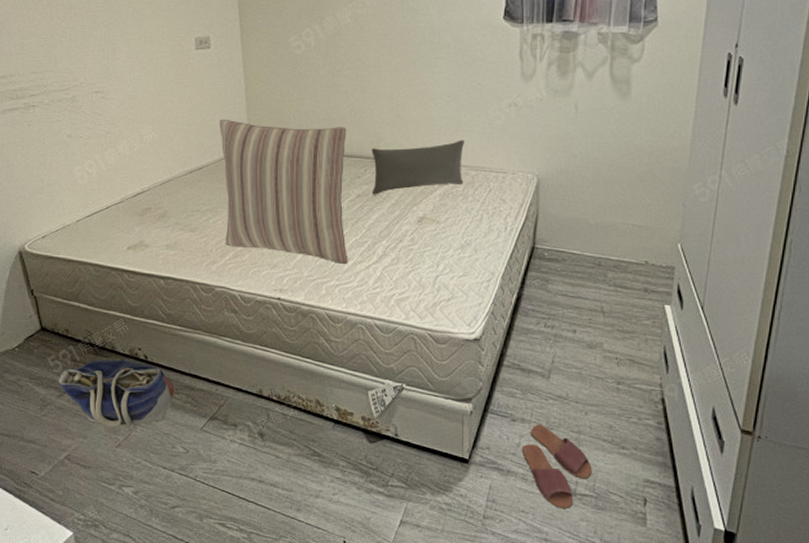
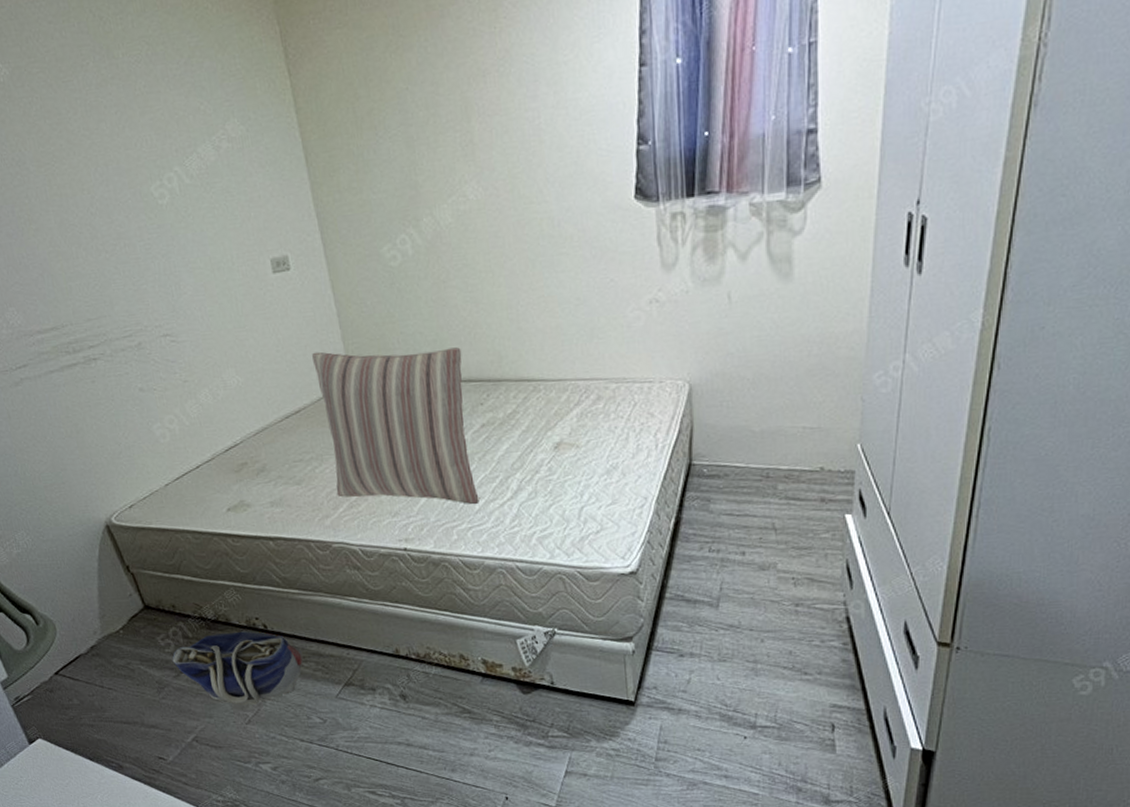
pillow: present [371,139,465,195] -> none [492,348,604,423]
slippers: present [522,424,592,509] -> none [693,657,773,743]

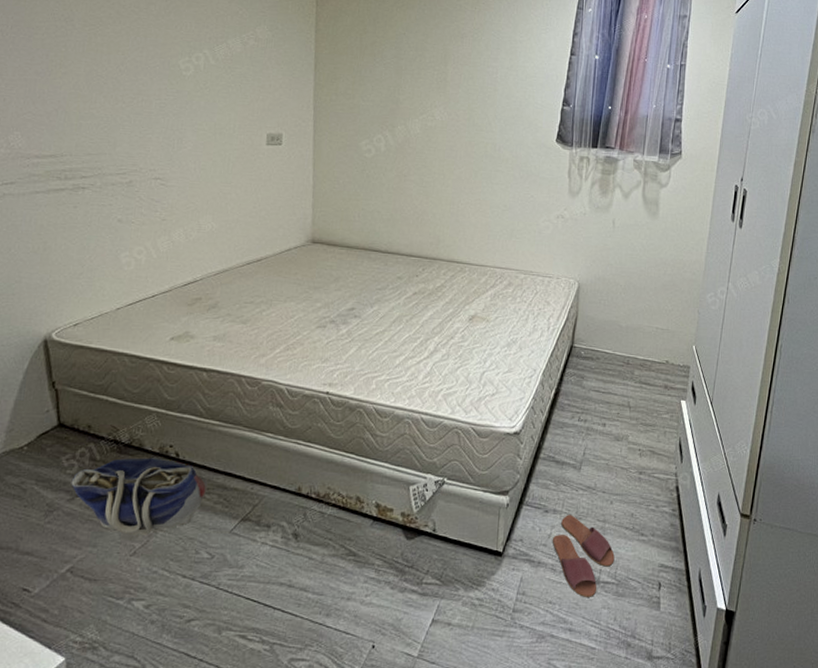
pillow: present [312,347,479,504] -> none [277,213,409,359]
slippers: none [693,657,773,743] -> present [553,515,615,597]

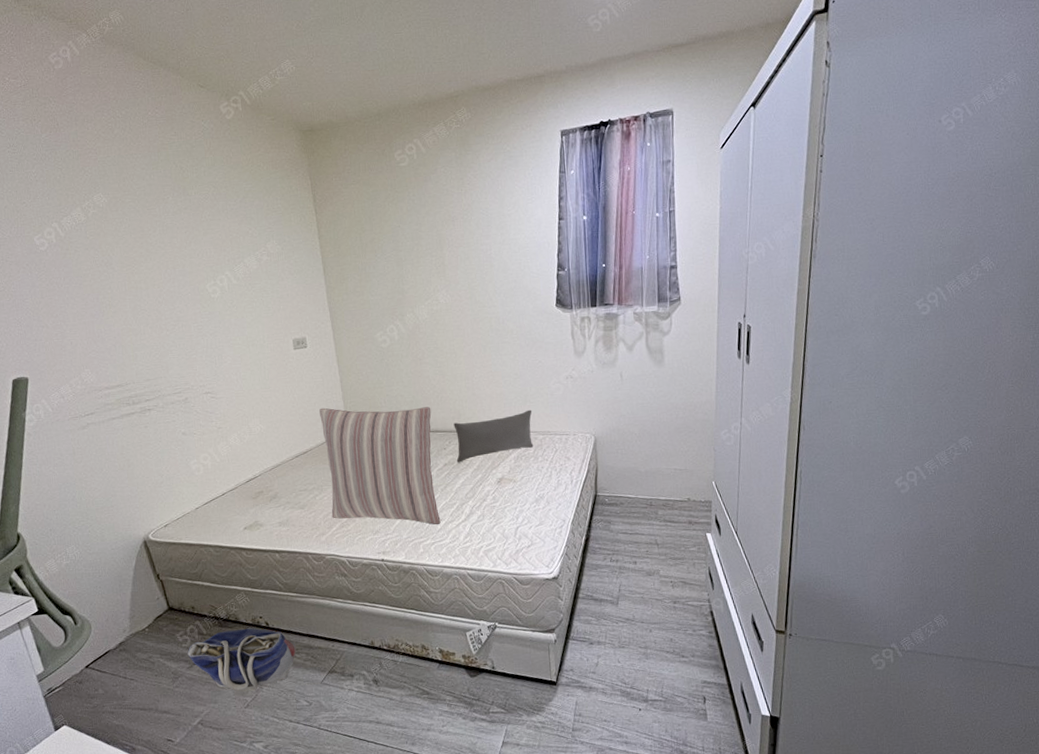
pillow: none [277,213,409,359] -> present [319,407,441,525]
pillow: none [428,245,517,293] -> present [453,409,534,463]
slippers: present [553,515,615,597] -> none [600,644,660,714]

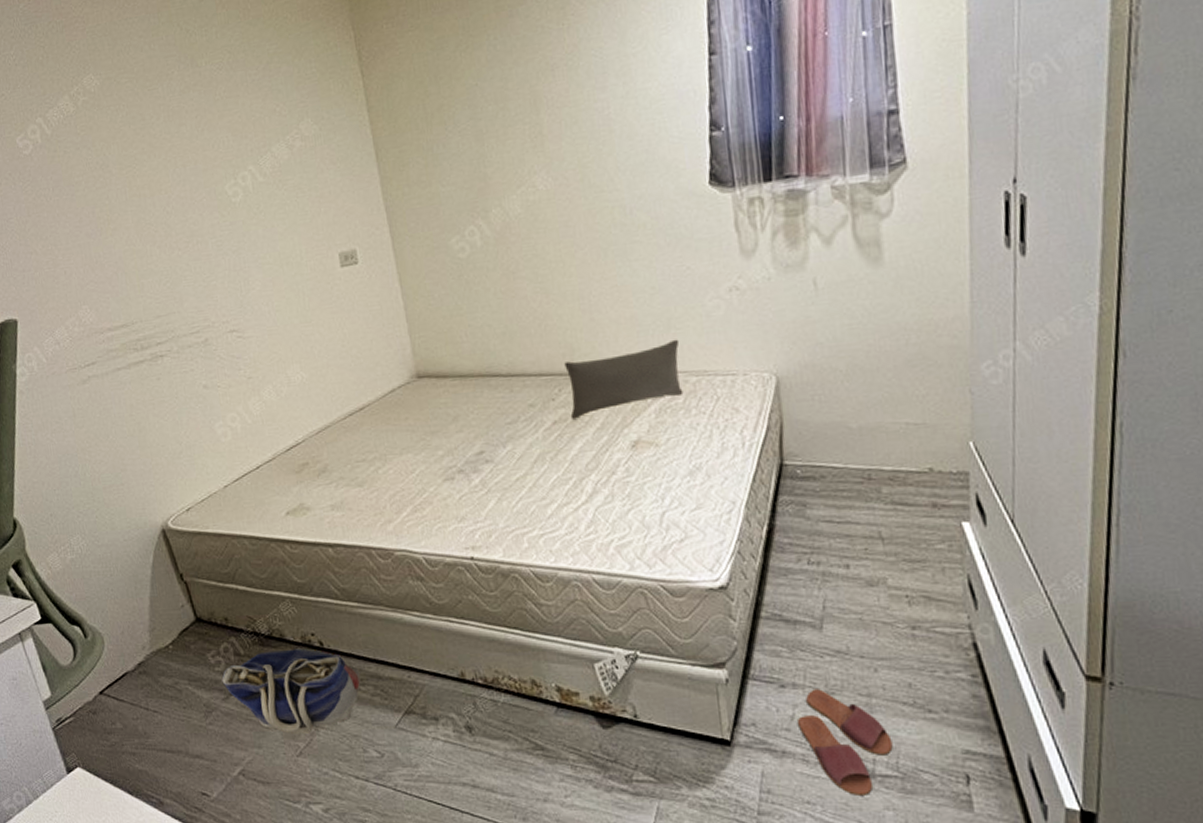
pillow: present [319,407,441,525] -> none [378,340,552,508]
slippers: none [600,644,660,714] -> present [798,689,893,795]

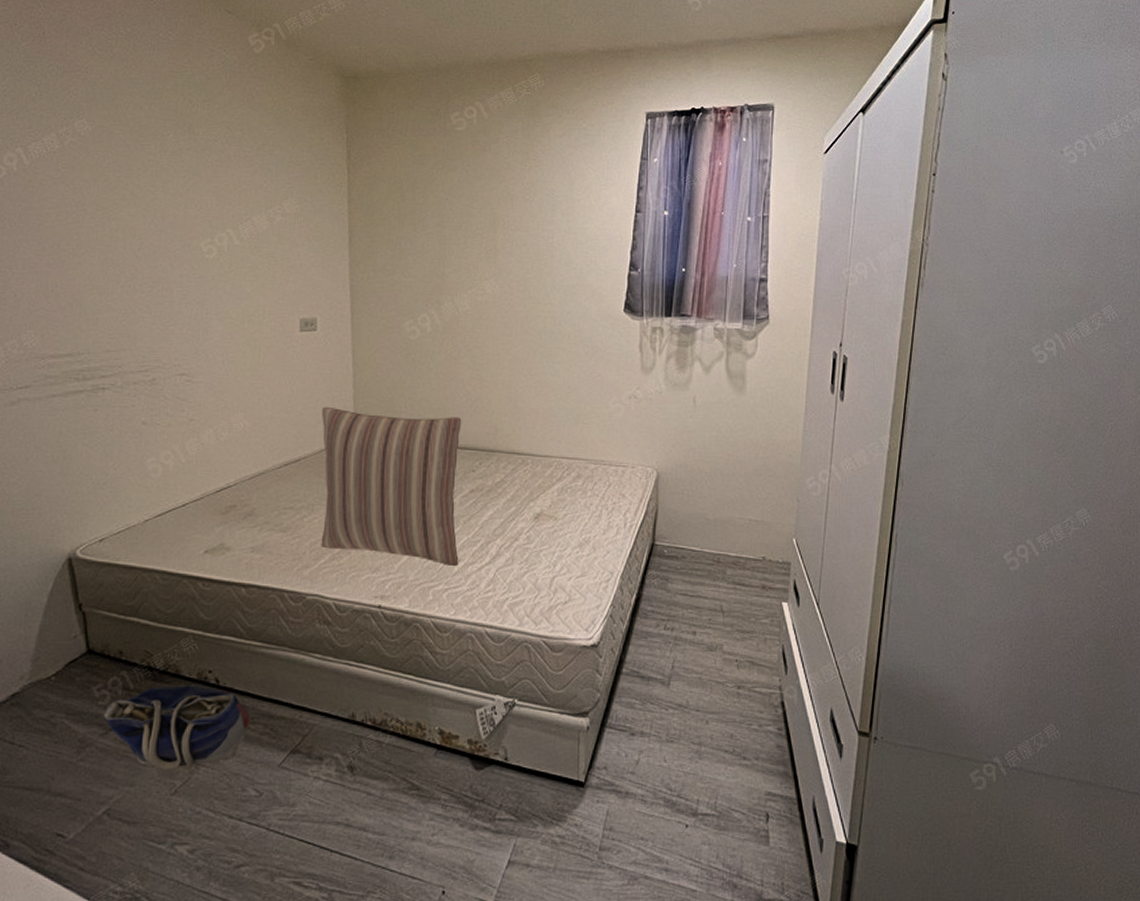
pillow: none [378,340,552,508] -> present [321,406,462,565]
pillow: present [564,339,683,419] -> none [486,432,585,490]
slippers: present [798,689,893,795] -> none [642,737,714,832]

